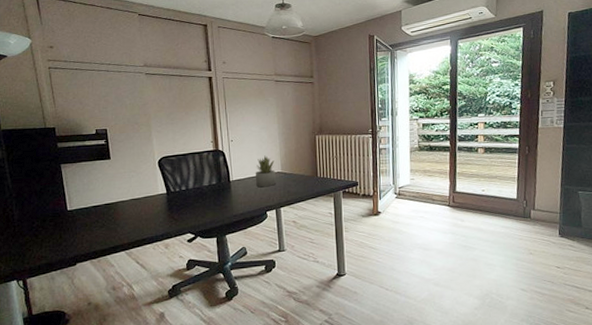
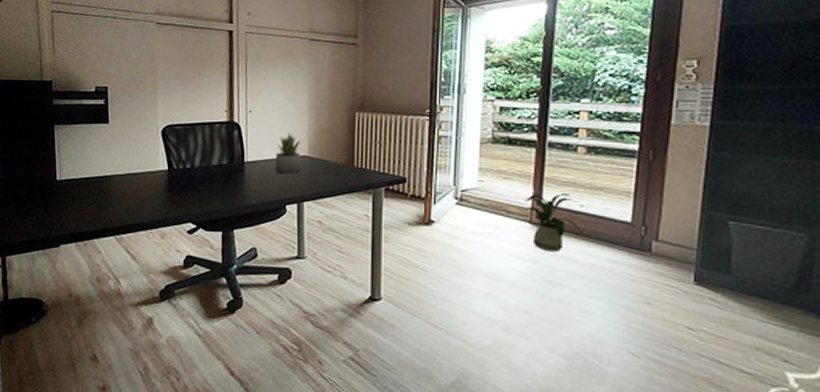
house plant: none [440,183,485,226] -> present [519,194,583,252]

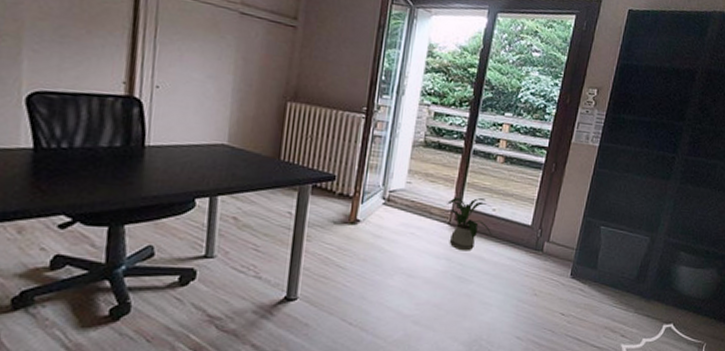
succulent plant: present [276,133,301,174] -> none [185,117,220,164]

